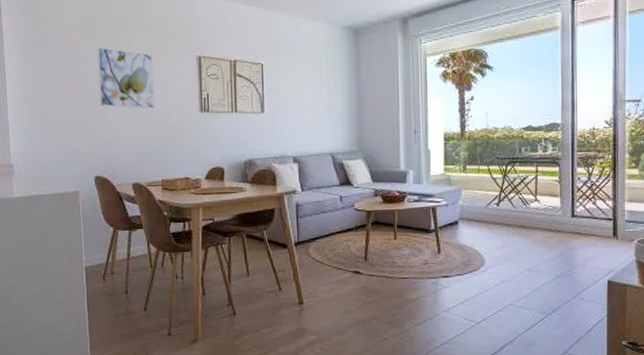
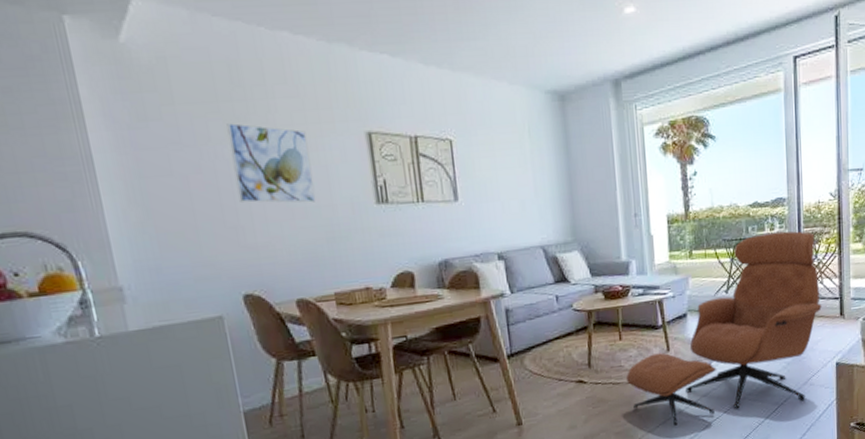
lounge chair: none [398,153,594,322] -> present [626,231,822,426]

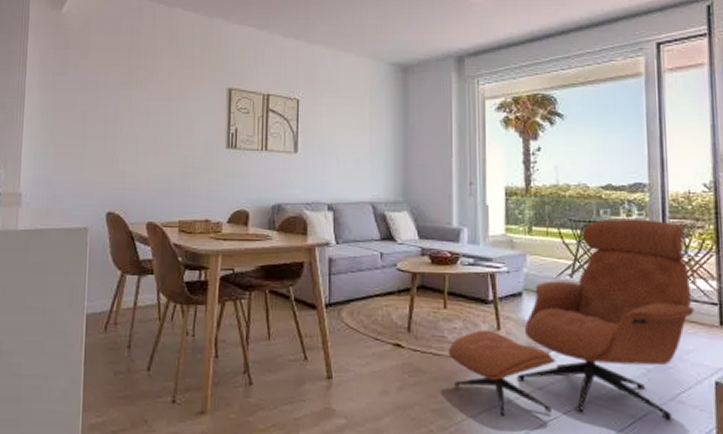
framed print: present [226,123,316,203] -> none [120,75,180,142]

